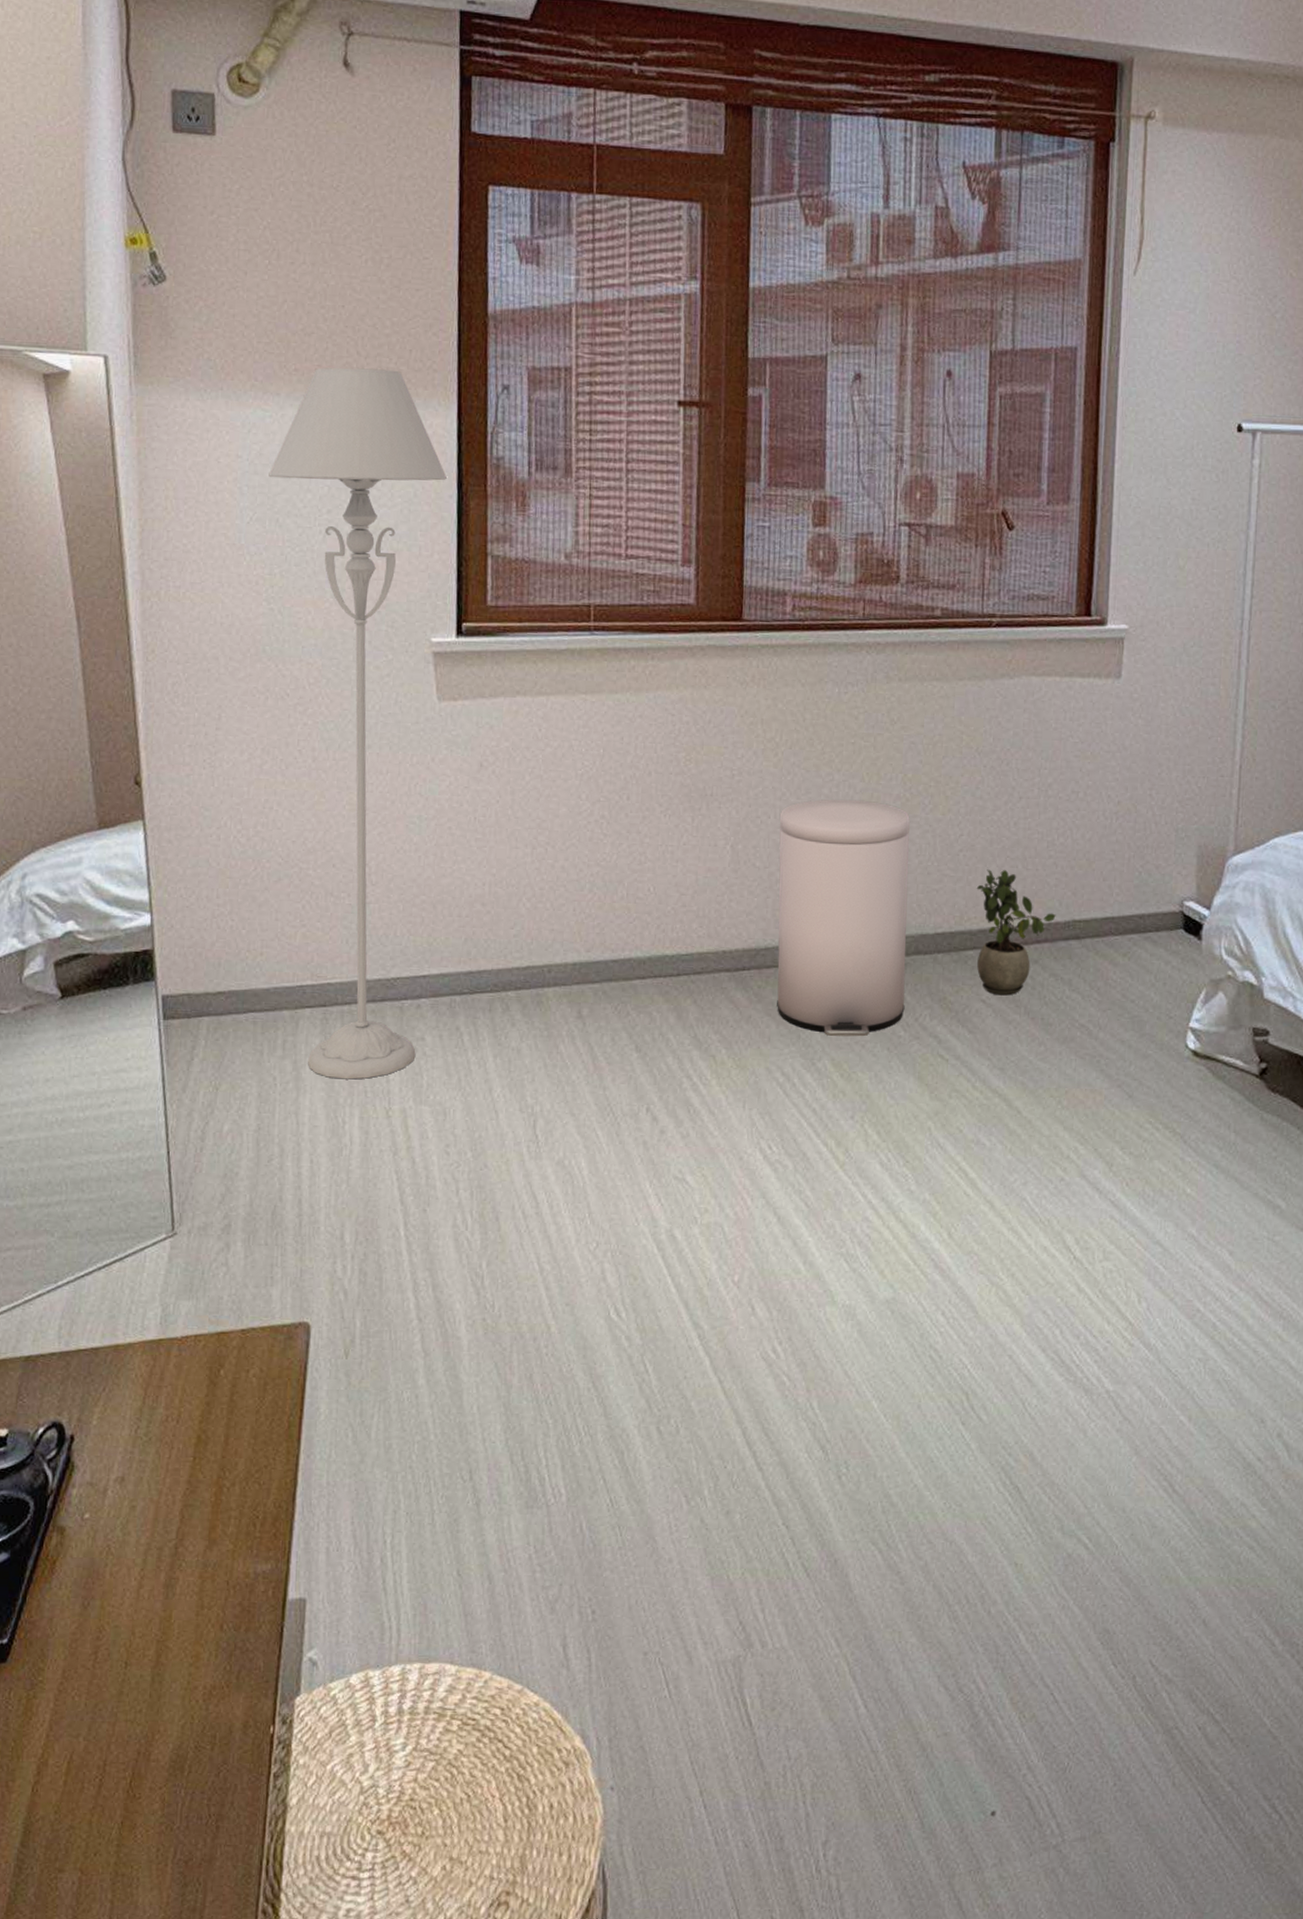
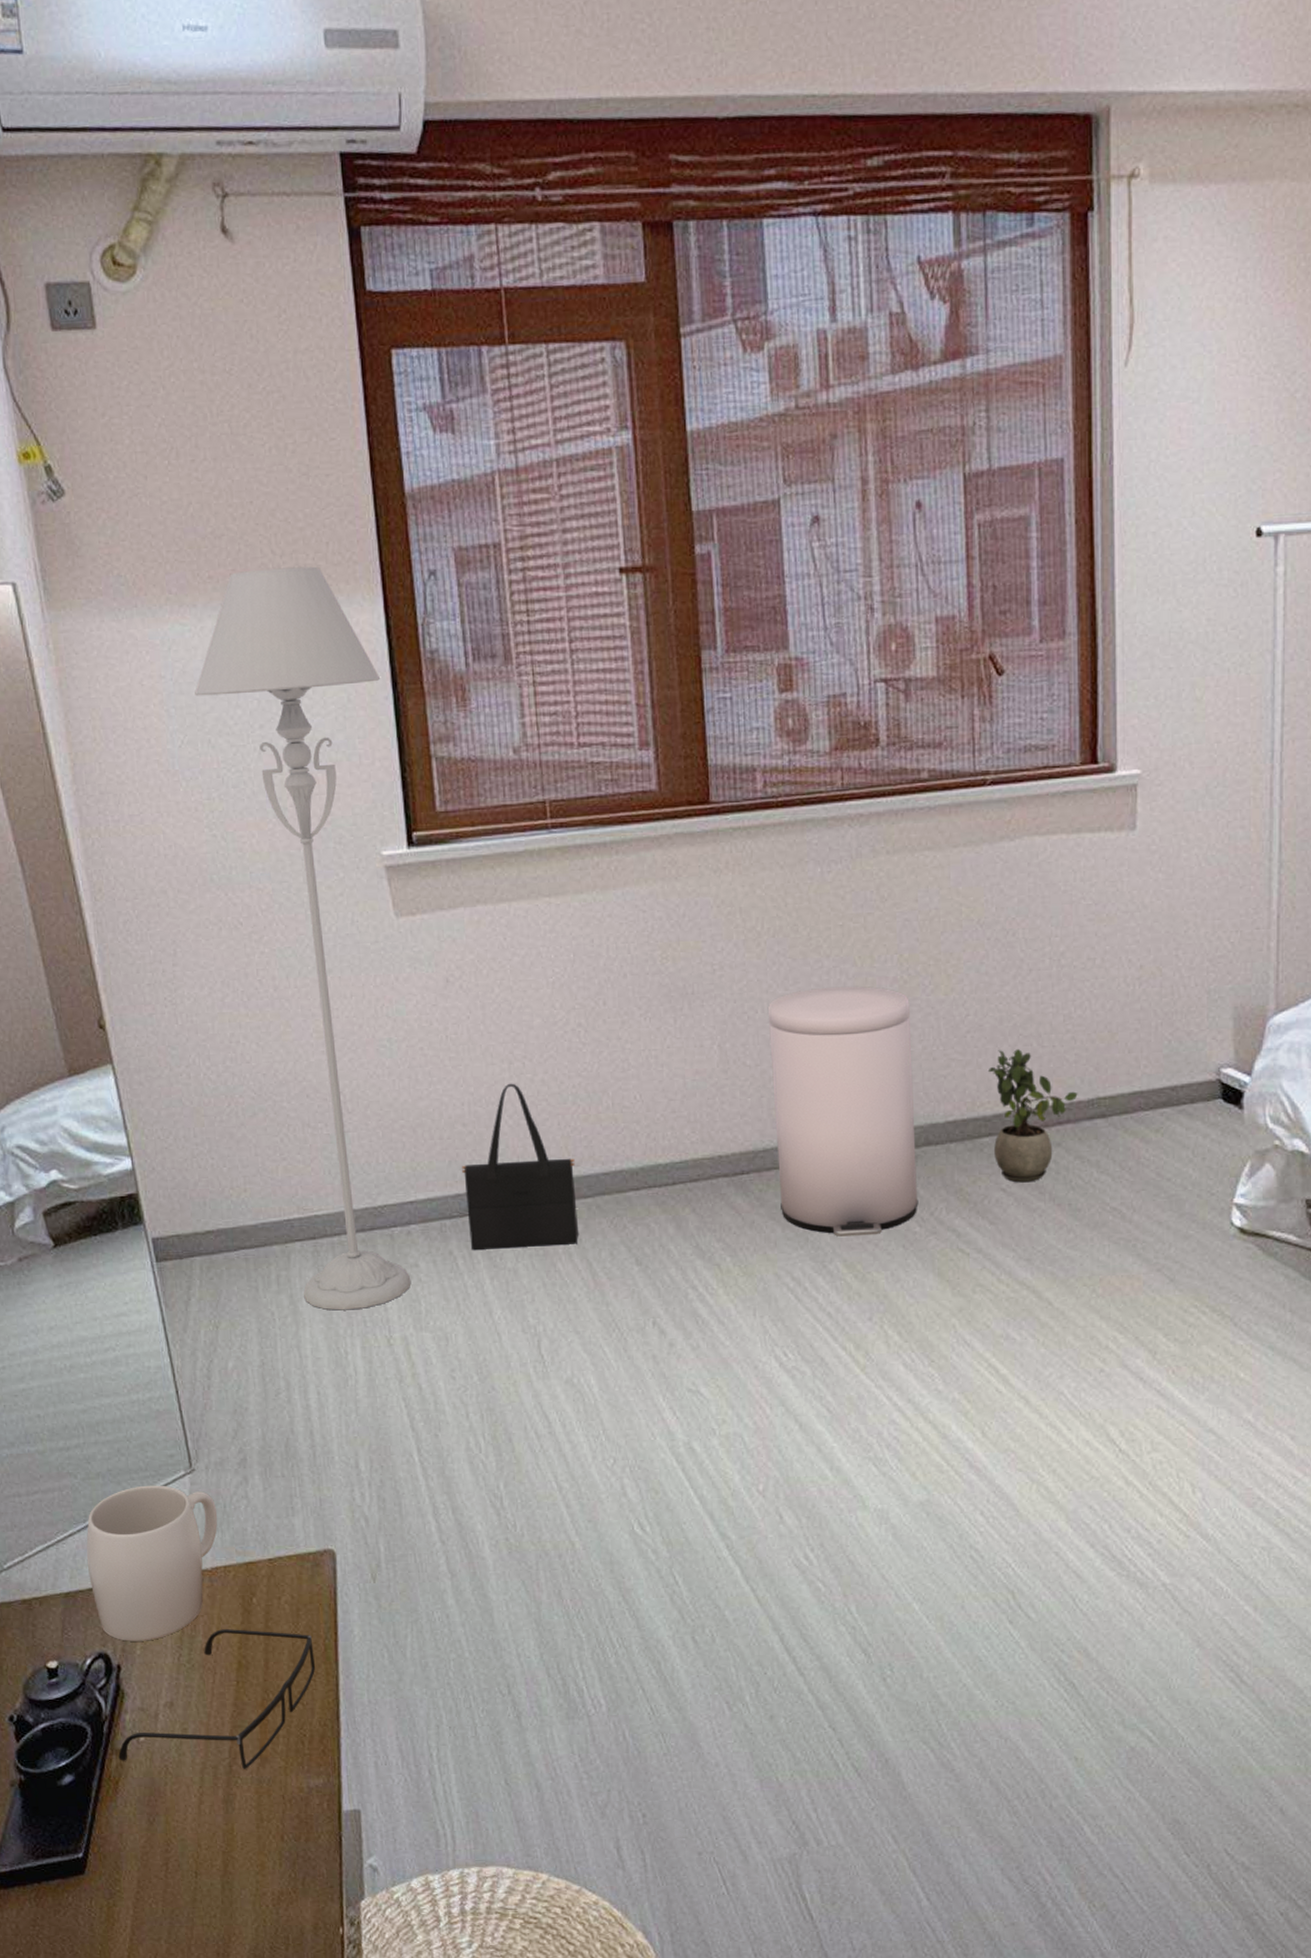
mug: none [52,1247,195,1411] -> present [86,1485,218,1642]
glasses: none [59,1401,277,1552] -> present [118,1629,315,1769]
tote bag: none [477,867,586,1028] -> present [462,1083,580,1250]

